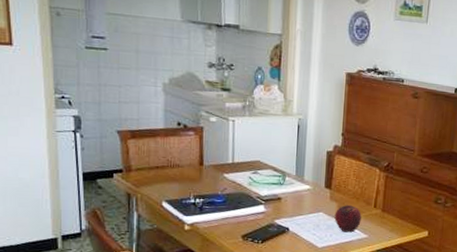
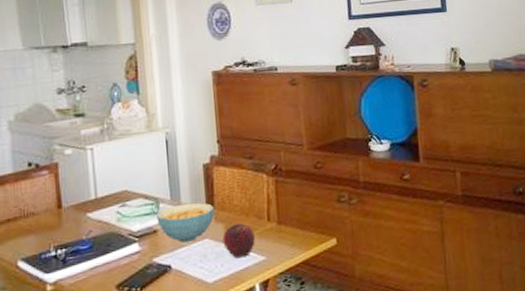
cereal bowl: none [282,181,331,212] -> present [157,203,215,243]

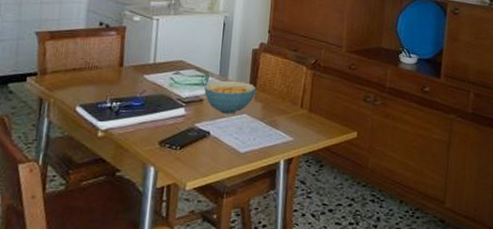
fruit: present [222,223,255,259] -> none [258,105,287,136]

